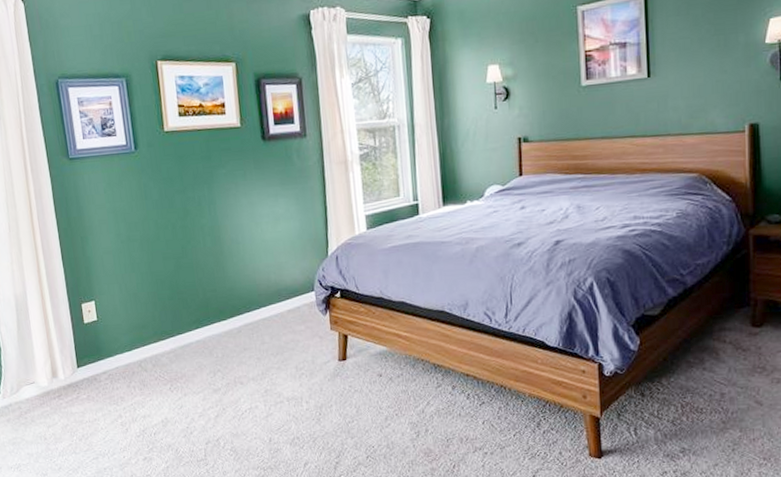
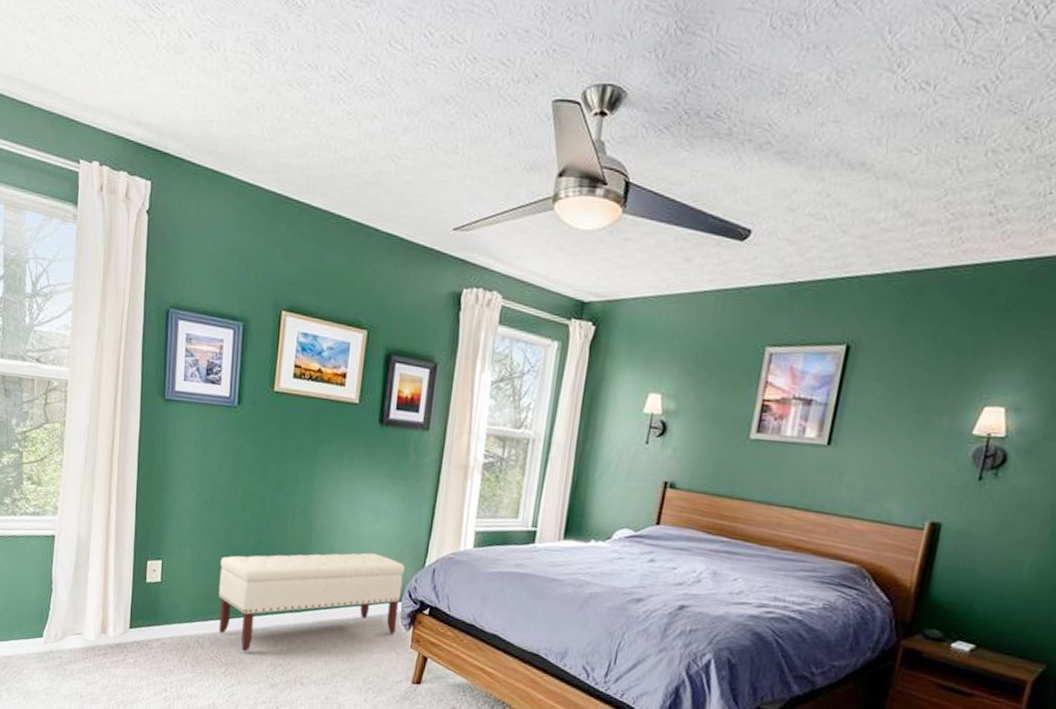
bench: none [147,253,315,366] -> present [218,552,405,652]

